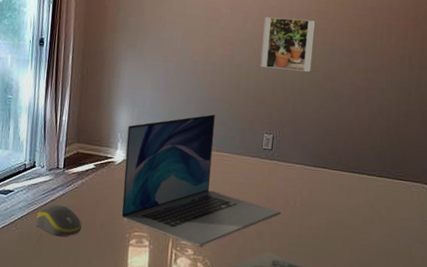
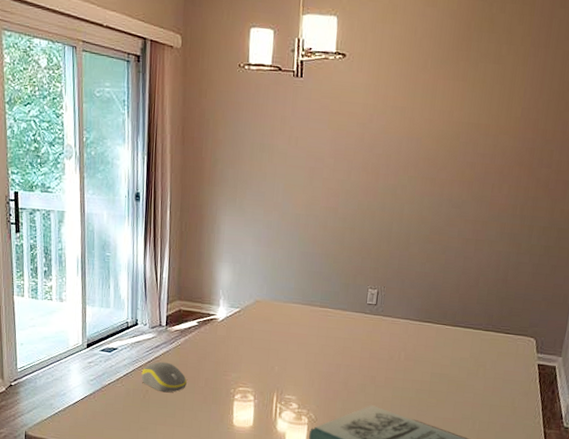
laptop: present [121,114,281,247] -> none [225,269,385,401]
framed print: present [260,17,316,72] -> none [364,166,424,224]

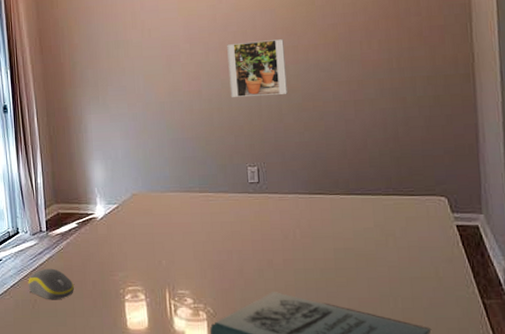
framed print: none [364,166,424,224] -> present [227,39,287,97]

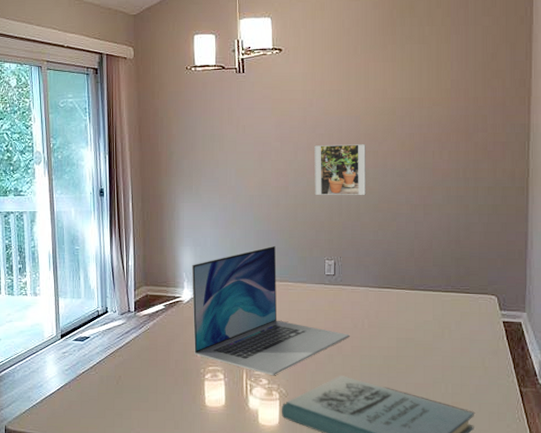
computer mouse: present [28,268,74,300] -> none [114,347,157,377]
laptop: none [103,154,281,295] -> present [191,245,350,376]

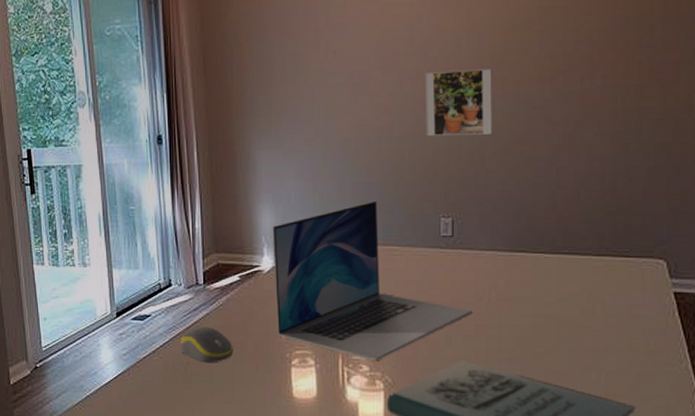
computer mouse: none [114,347,157,377] -> present [180,327,233,363]

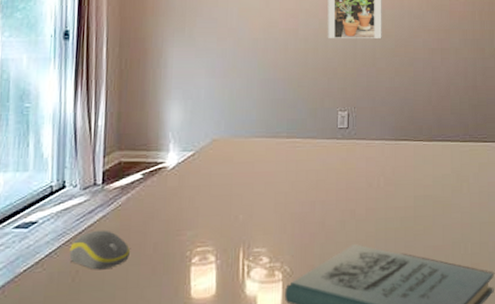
laptop: present [272,200,473,362] -> none [178,96,364,252]

